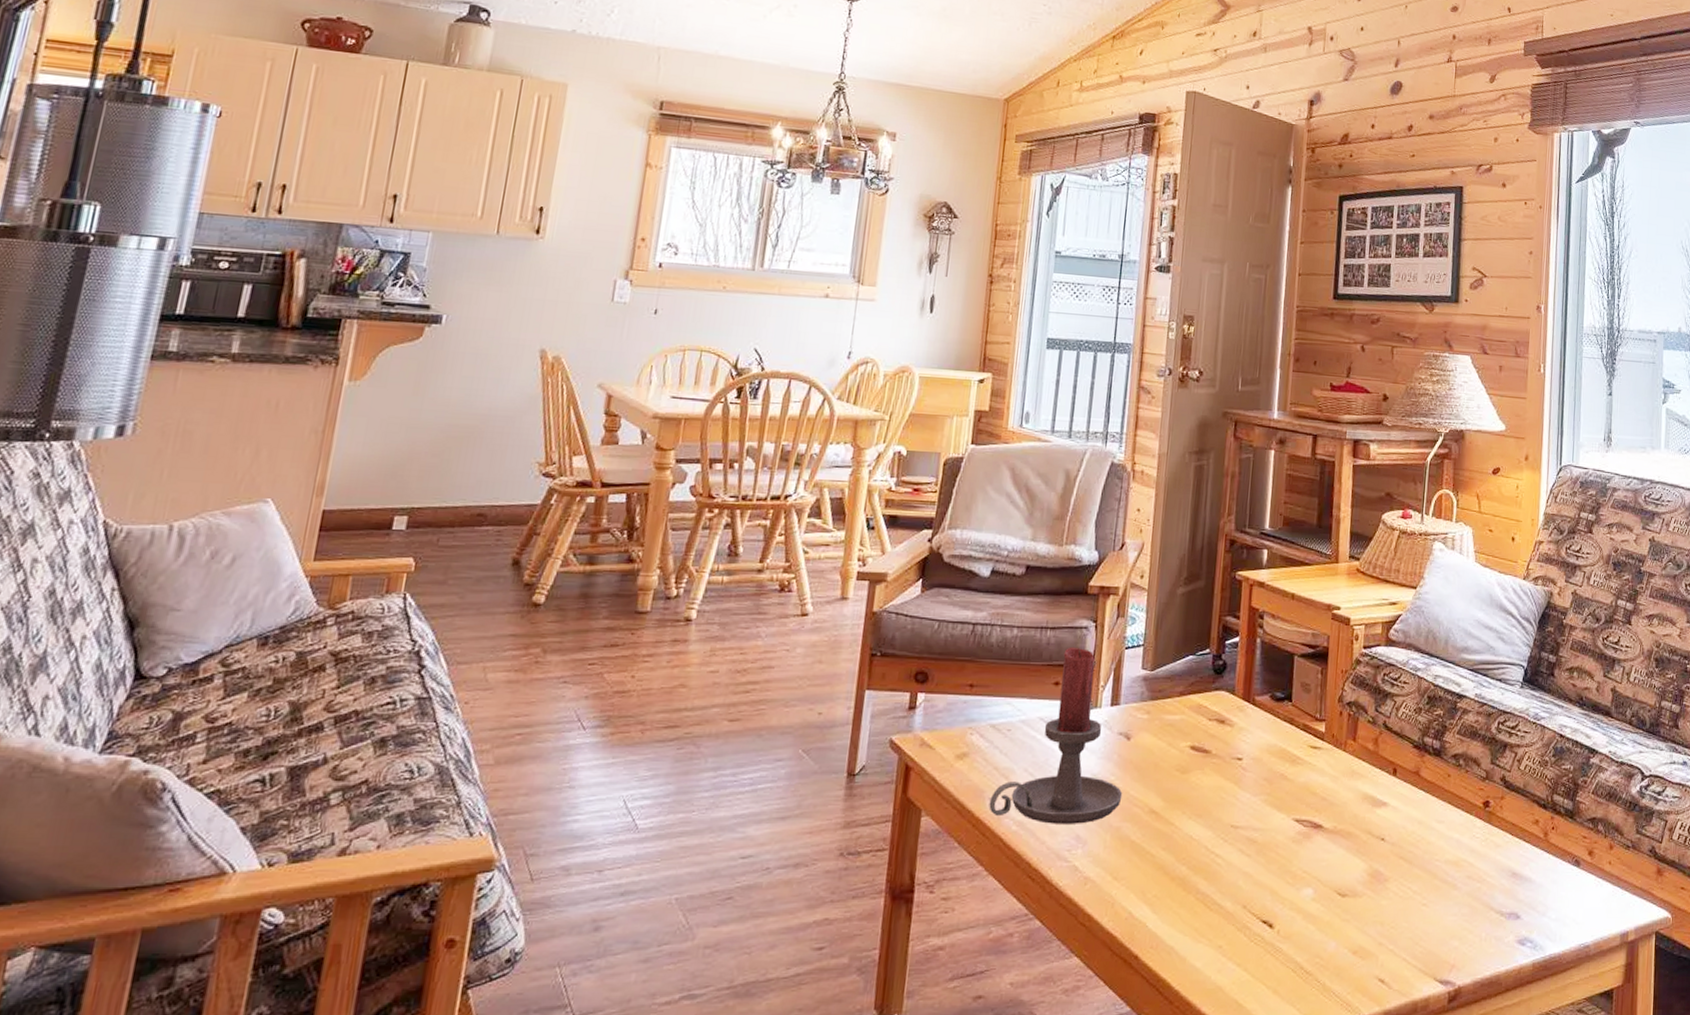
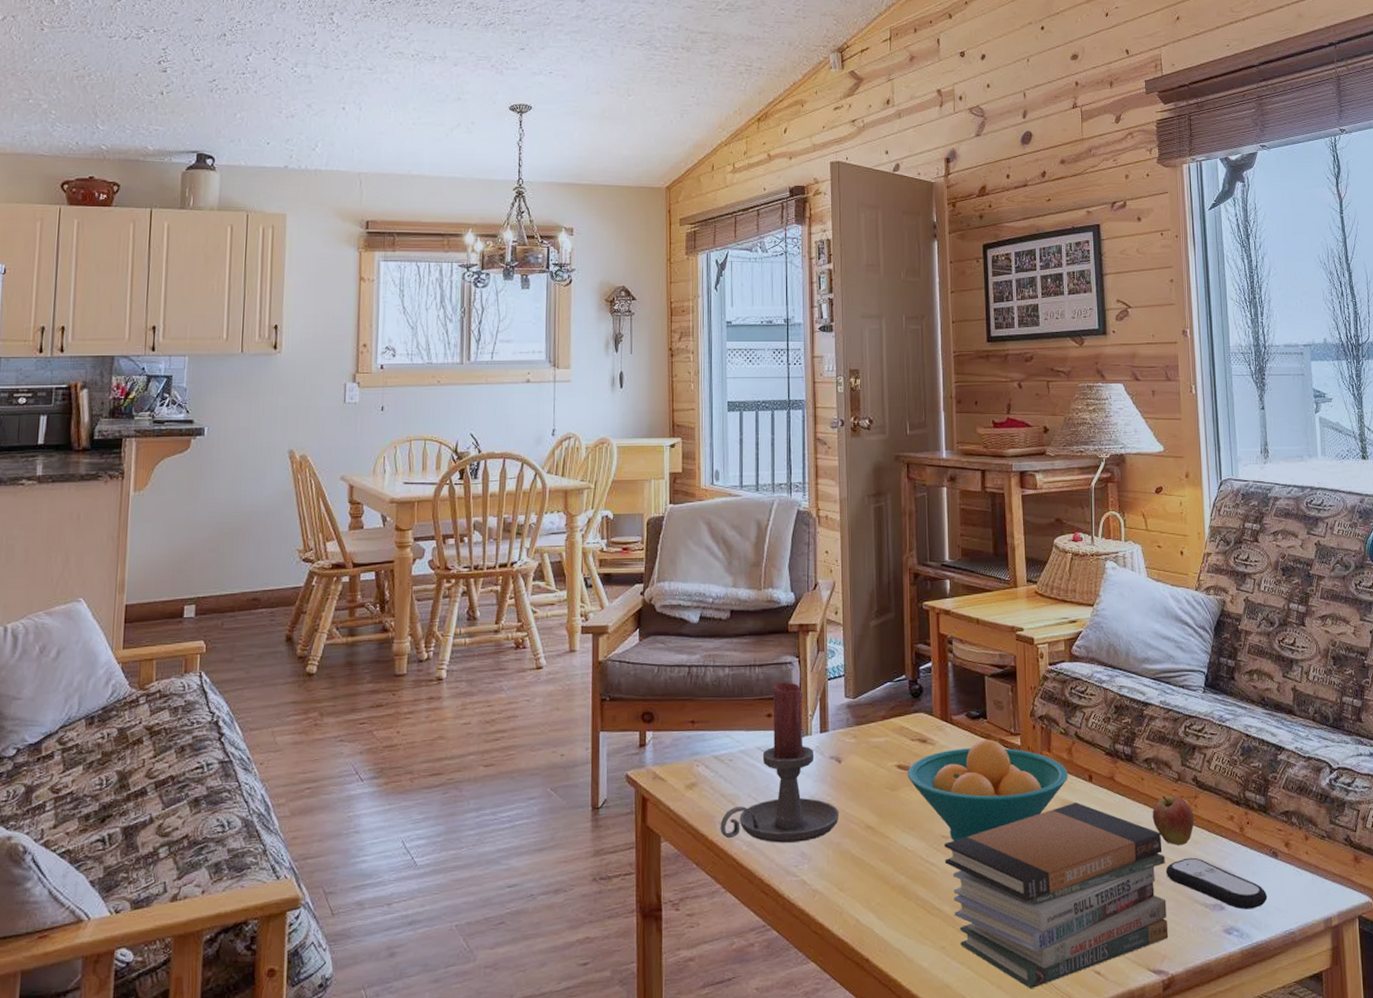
fruit bowl: none [1200,723,1372,831] -> present [907,739,1068,841]
book stack: none [1231,797,1464,996] -> present [944,802,1169,990]
fruit: none [1455,795,1499,849] -> present [1152,796,1194,846]
remote control: none [1463,862,1566,920] -> present [1165,857,1268,910]

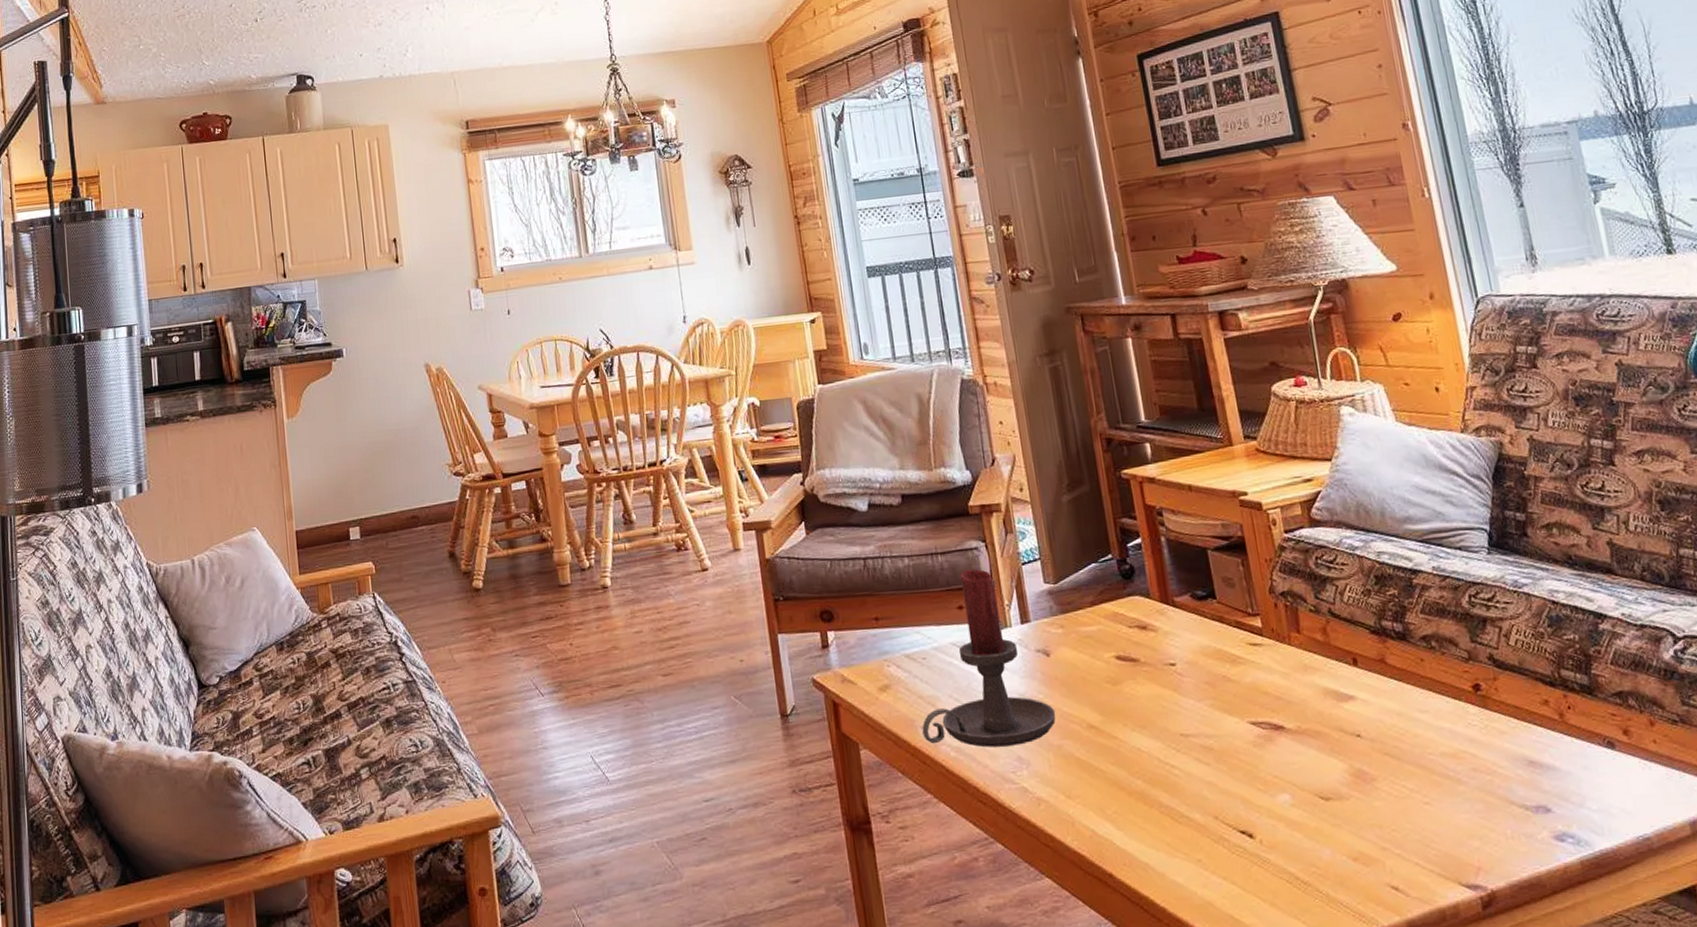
fruit bowl: present [907,739,1068,841] -> none [1128,621,1327,739]
book stack: present [944,802,1169,990] -> none [1184,690,1482,908]
fruit: present [1152,796,1194,846] -> none [1439,678,1498,738]
remote control: present [1165,857,1268,910] -> none [1466,750,1608,812]

